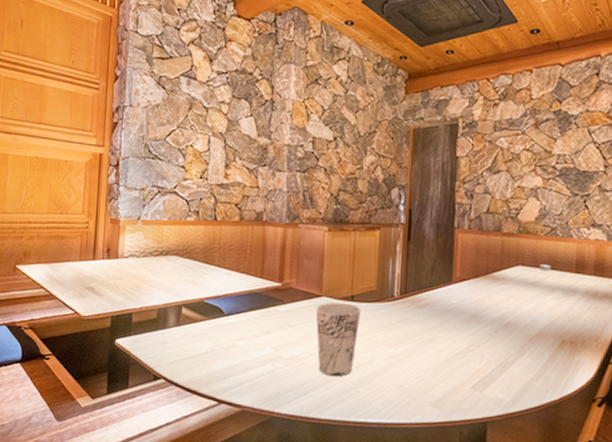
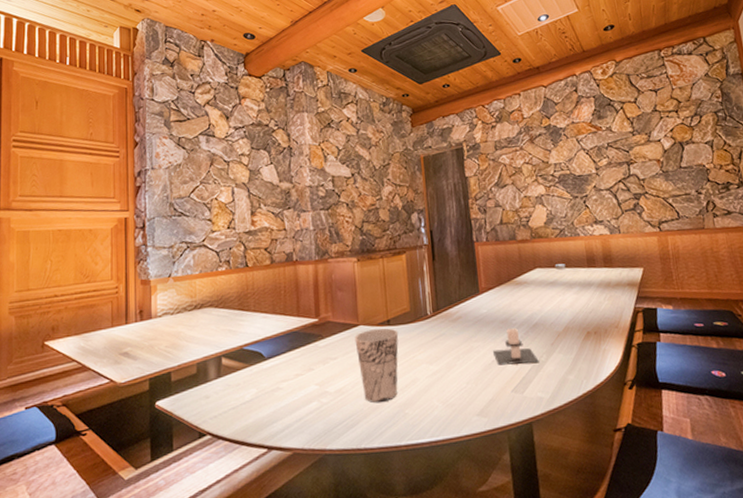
candle: none [458,324,505,364] -> present [493,328,539,366]

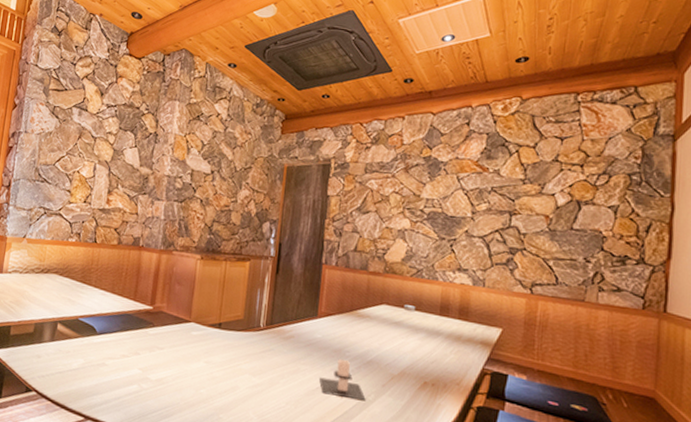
cup: present [354,328,399,404] -> none [183,328,228,402]

